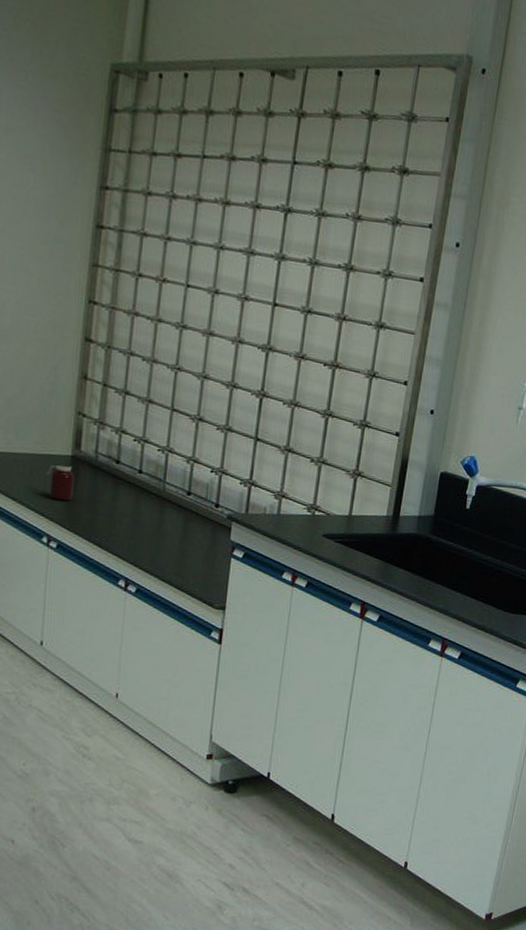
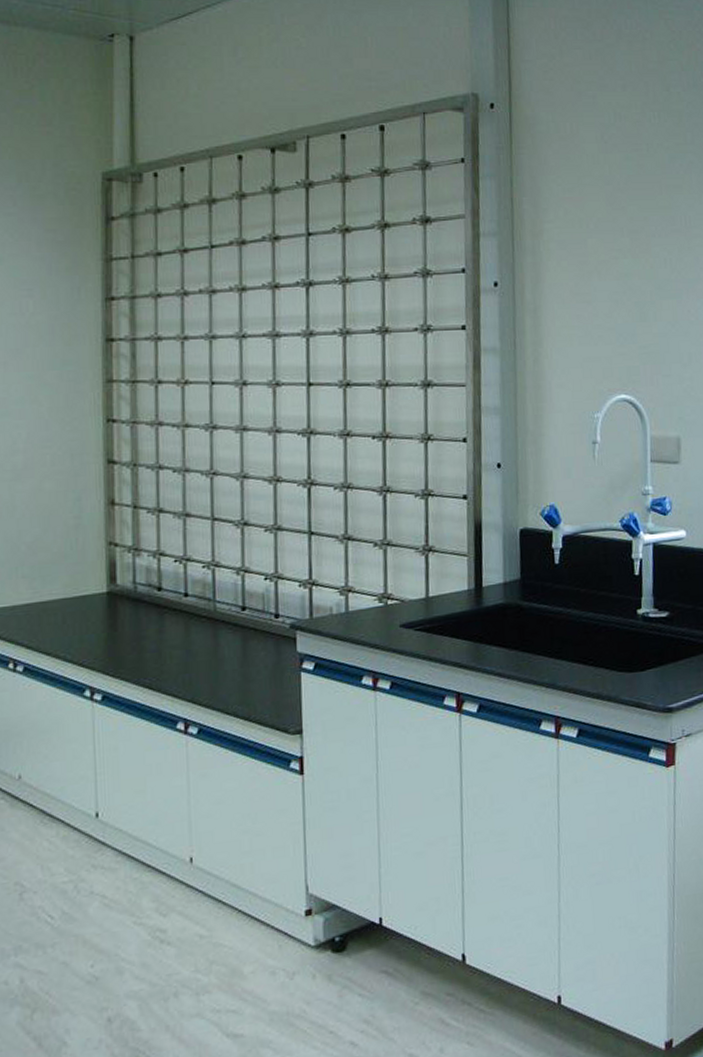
jar: present [45,465,74,501] -> none [80,604,114,645]

